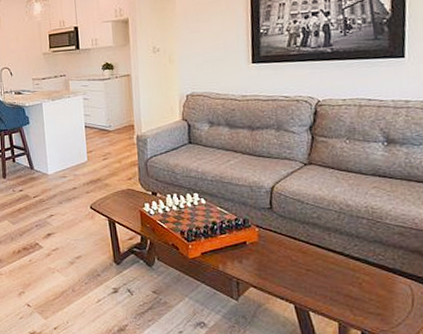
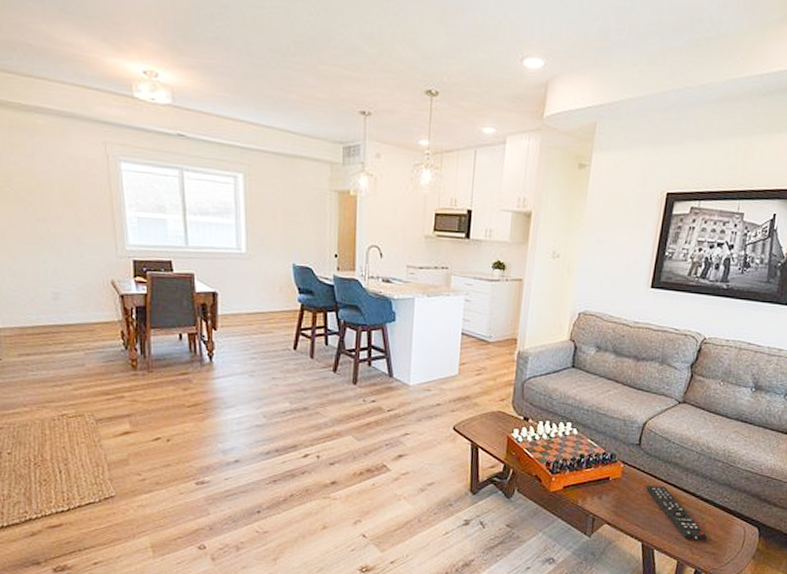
remote control: none [287,247,368,301] -> present [646,485,707,541]

